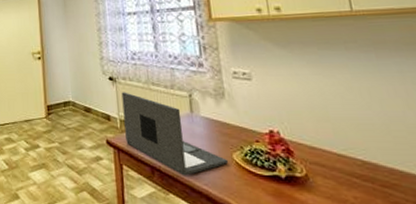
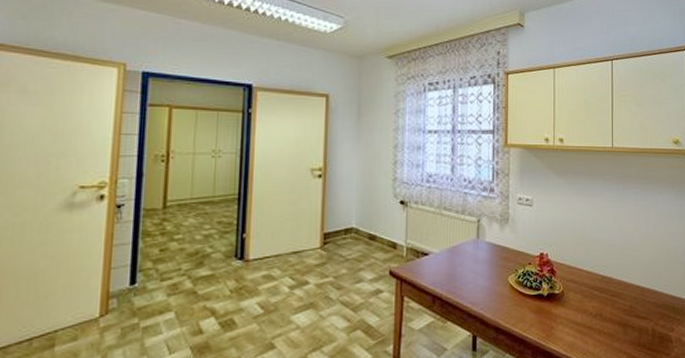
laptop: present [121,92,229,176] -> none [411,217,504,303]

